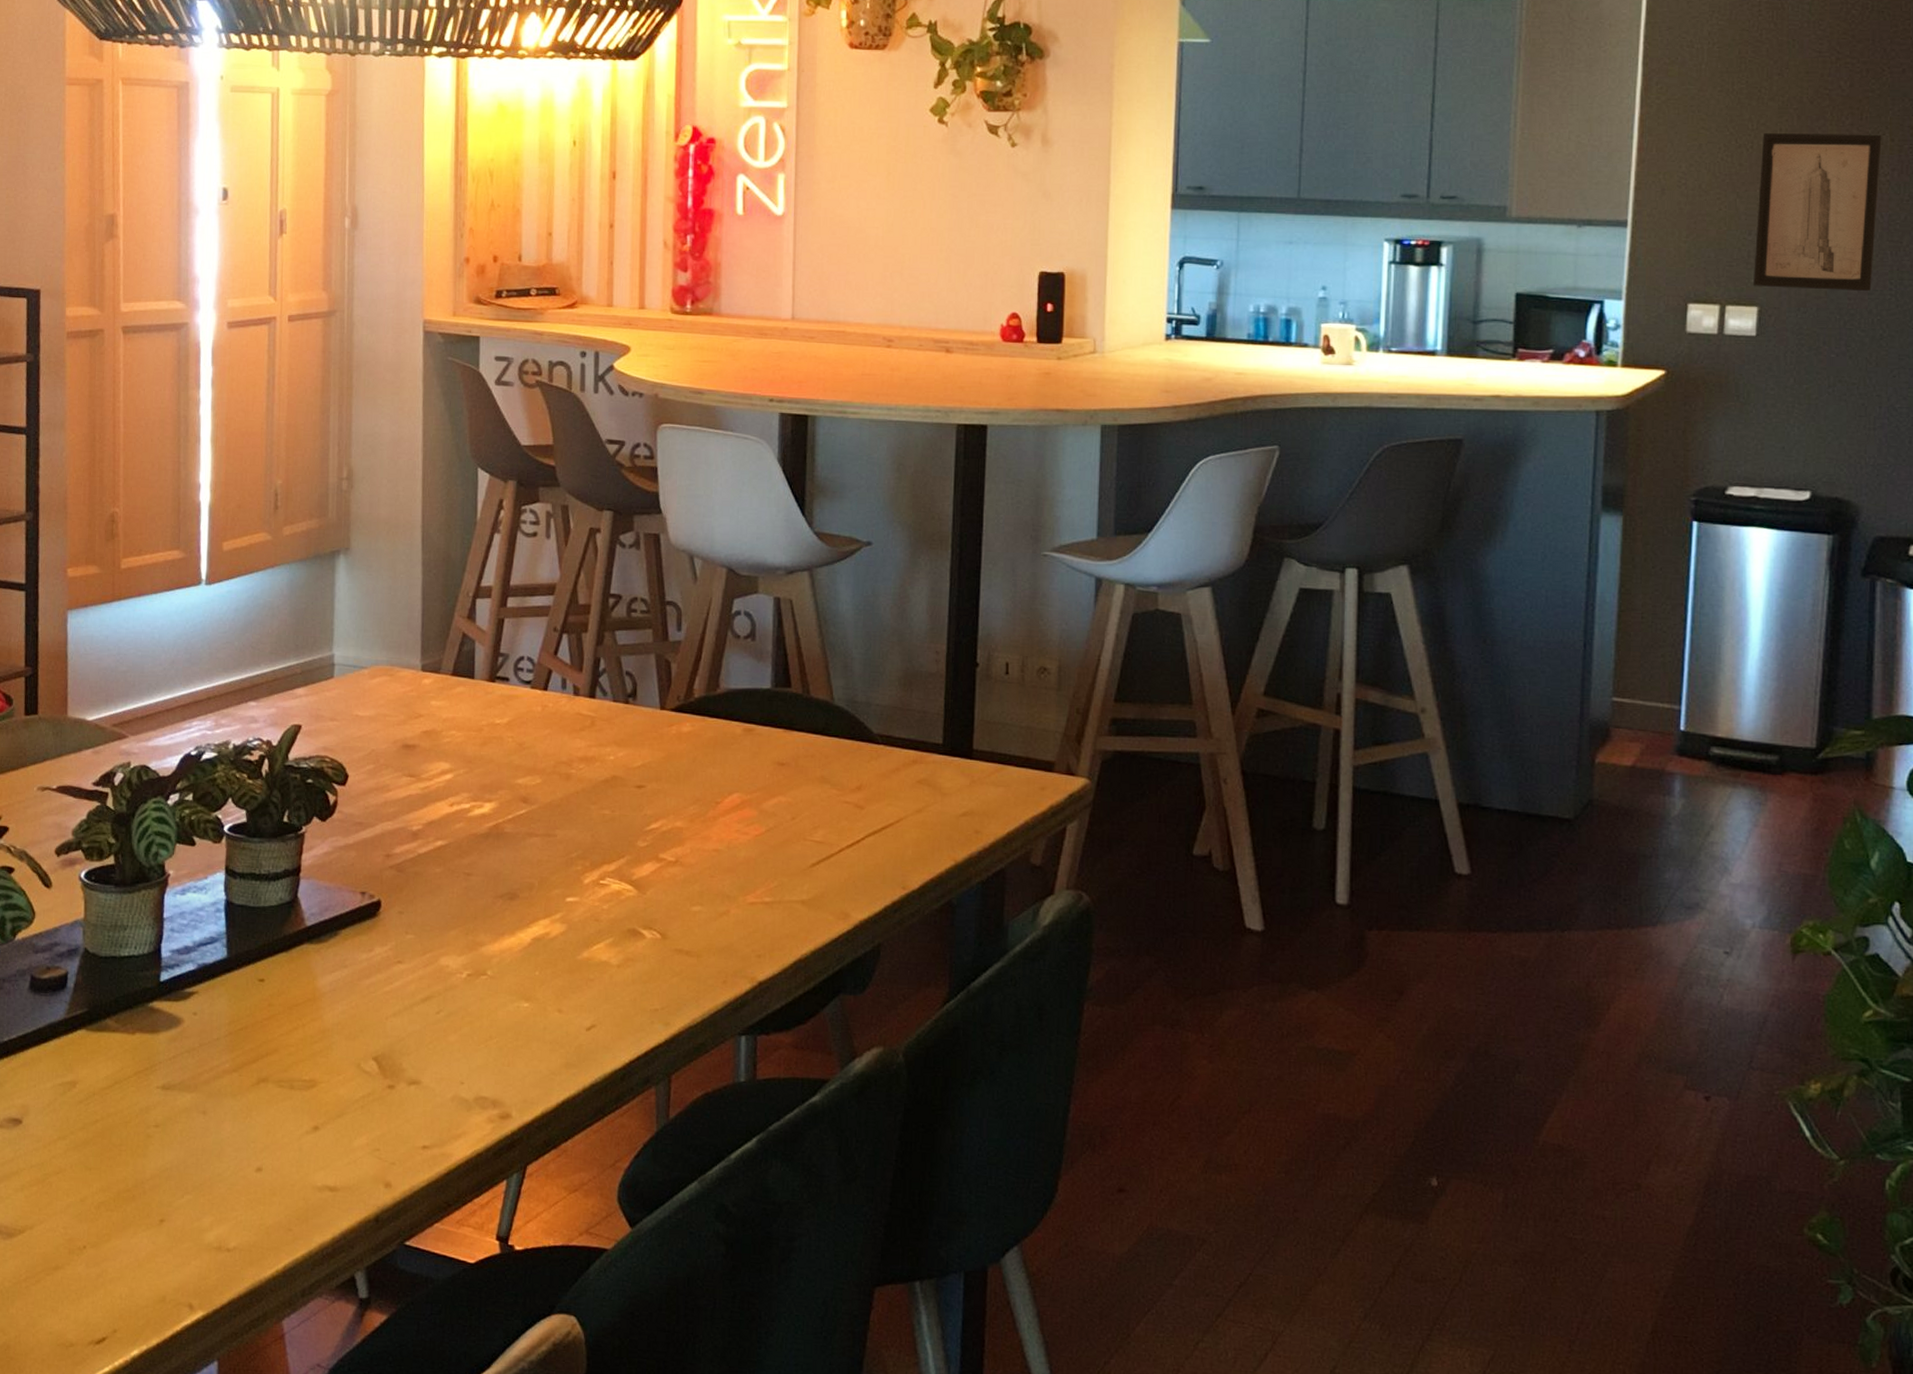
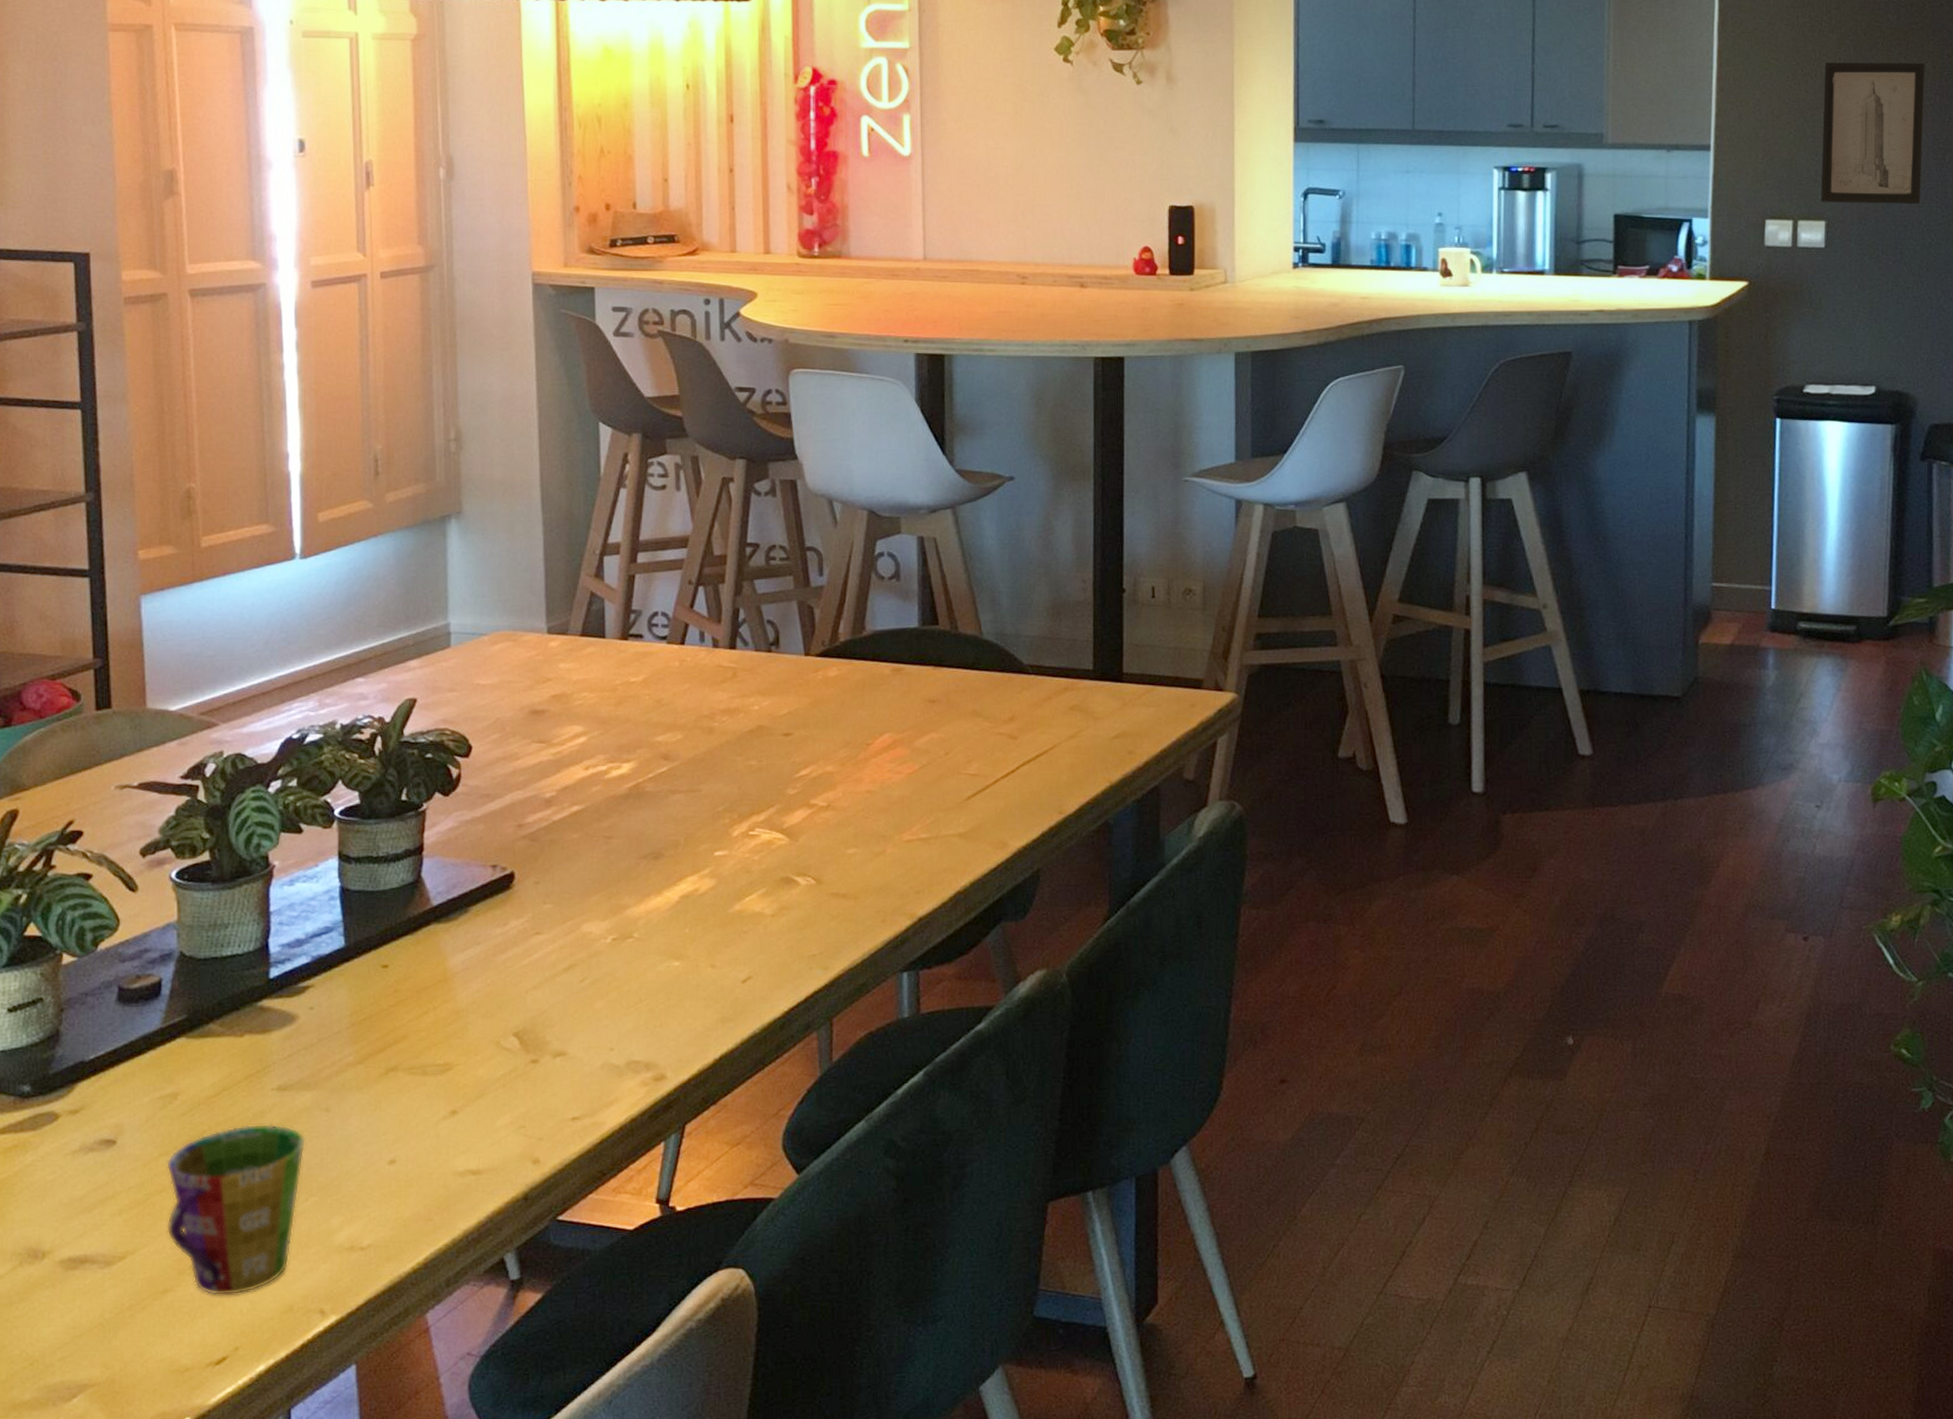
cup: none [61,1118,184,1280] -> present [167,1123,306,1296]

